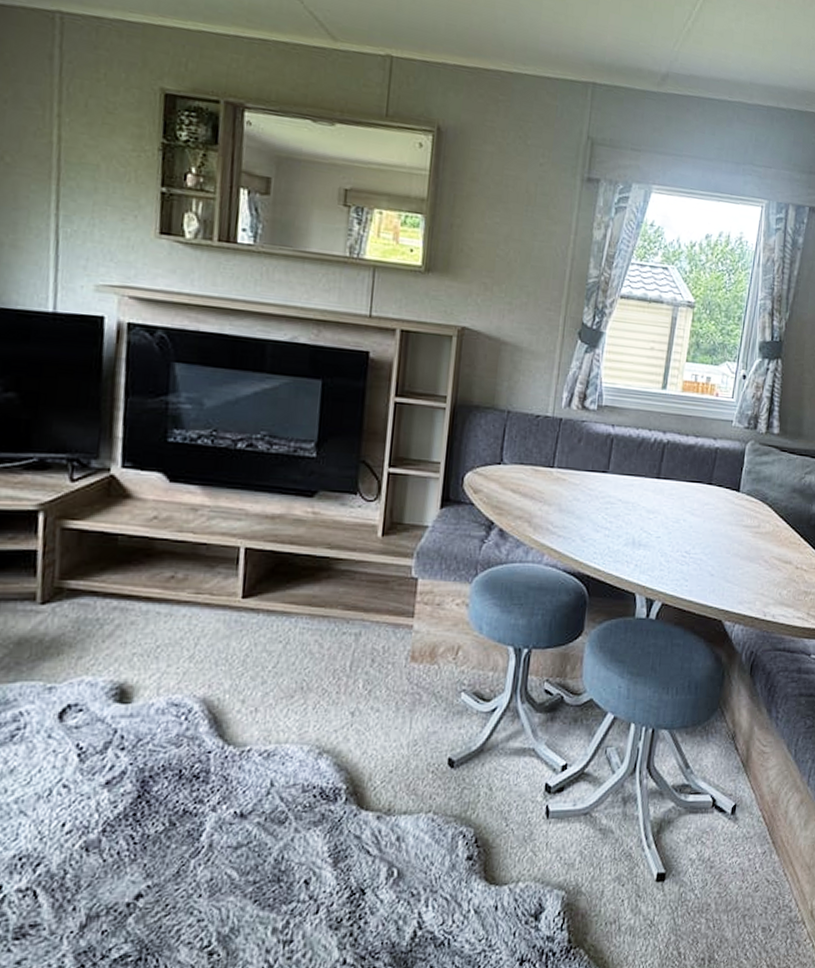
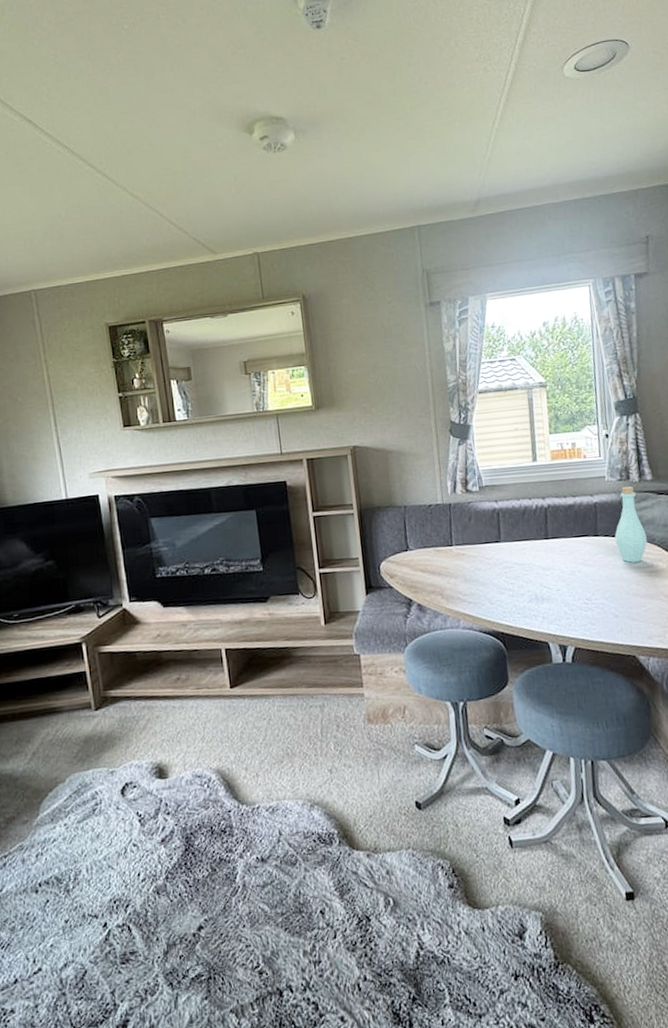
bottle: none [728,435,760,520] -> present [614,486,647,563]

